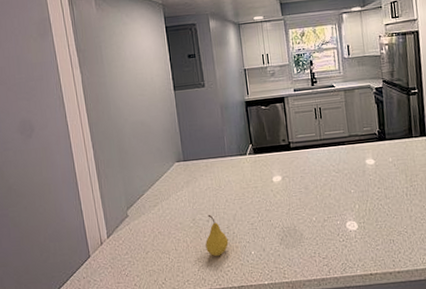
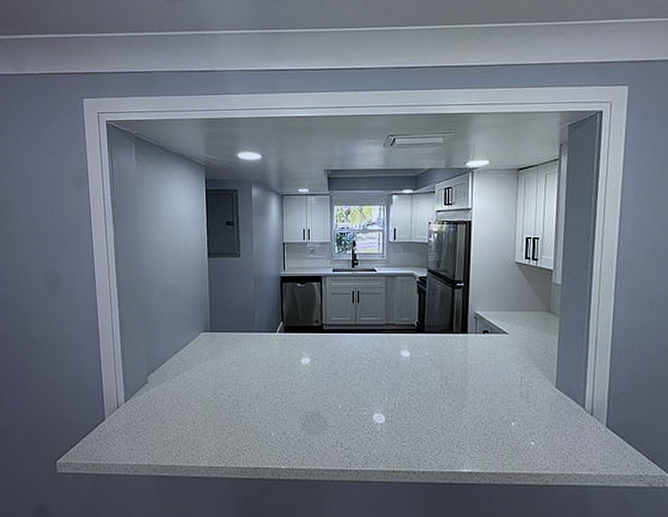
fruit: present [205,214,229,257] -> none [225,390,249,435]

